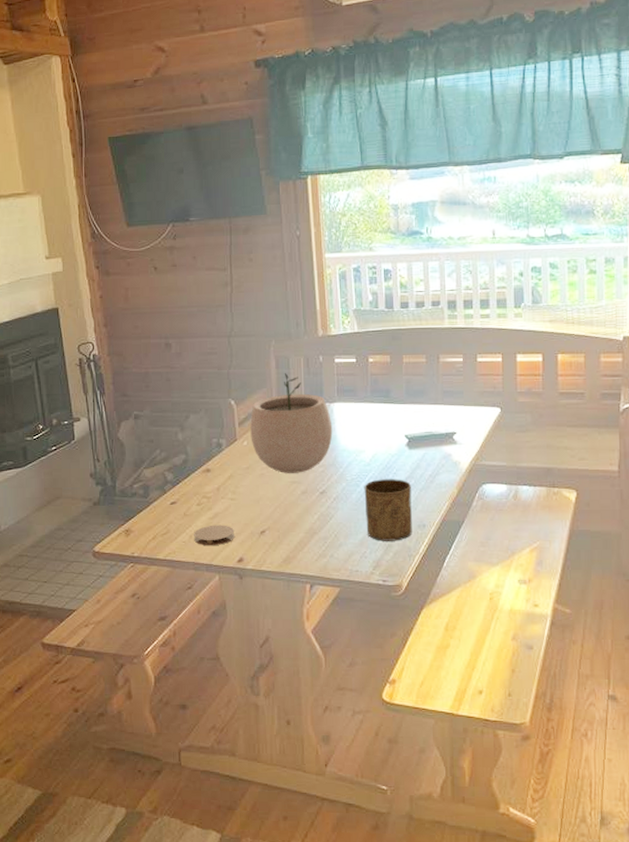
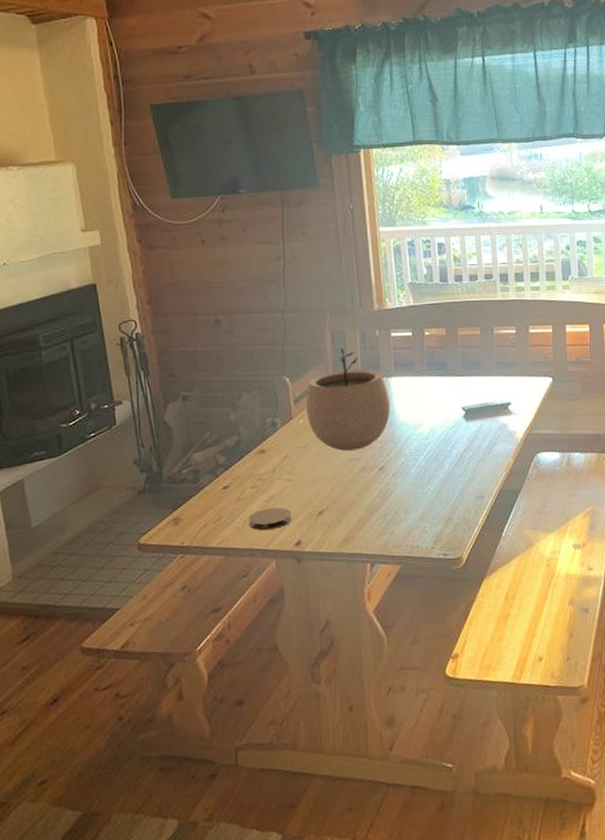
cup: present [364,479,412,541] -> none [423,451,471,515]

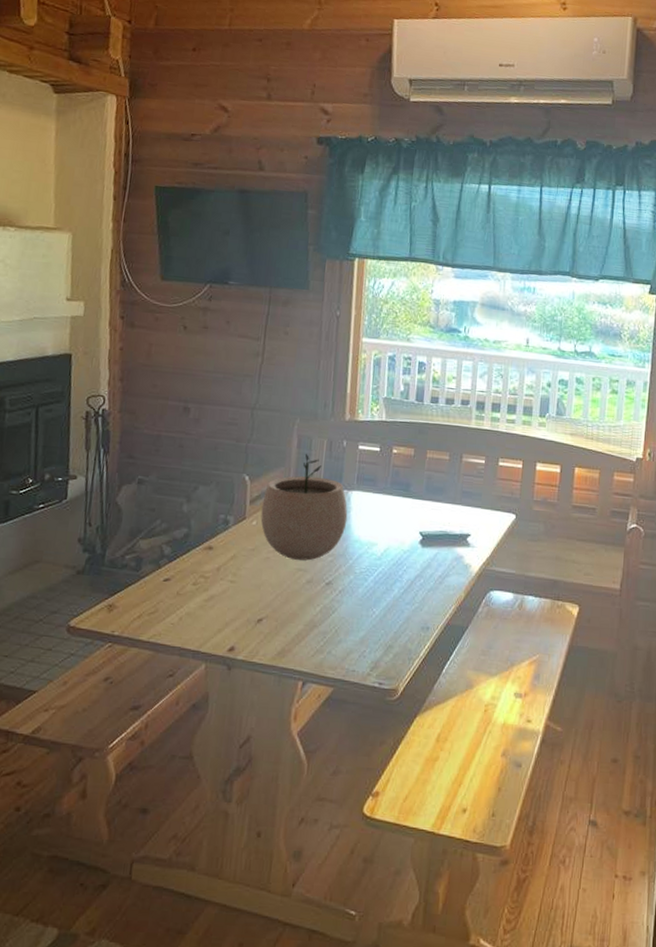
coaster: present [248,507,291,531] -> none [184,608,229,631]

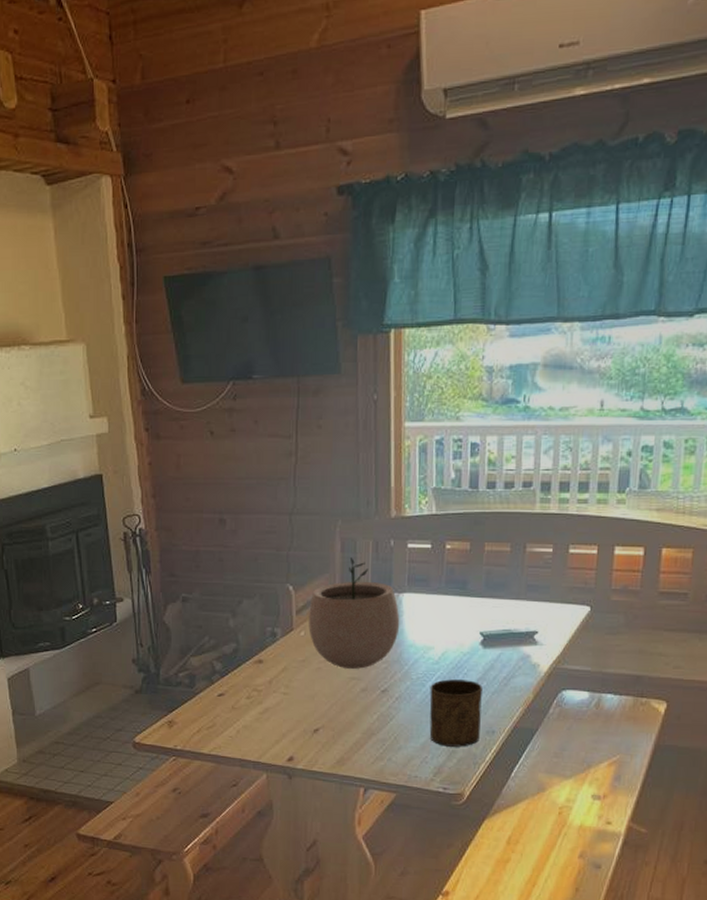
cup: none [368,575,420,642] -> present [429,679,482,747]

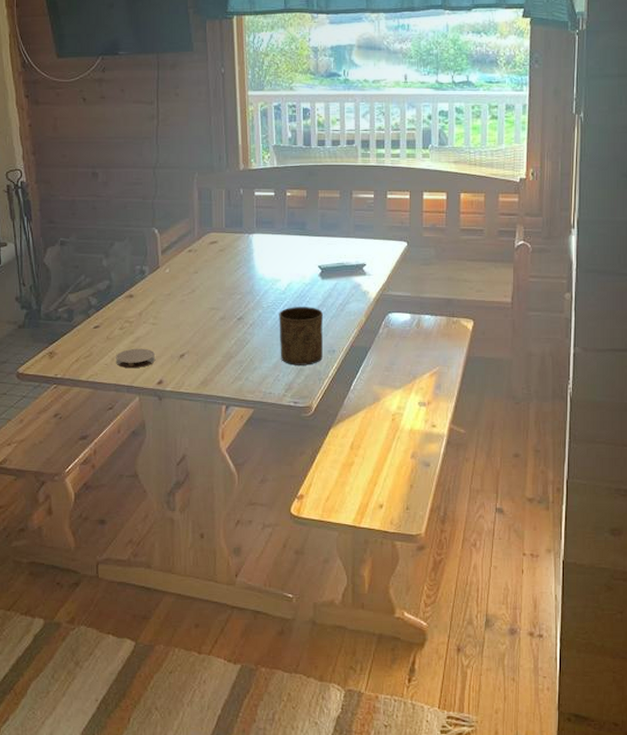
coaster: none [241,720,285,743] -> present [116,348,155,369]
plant pot: present [309,558,400,669] -> none [173,204,251,300]

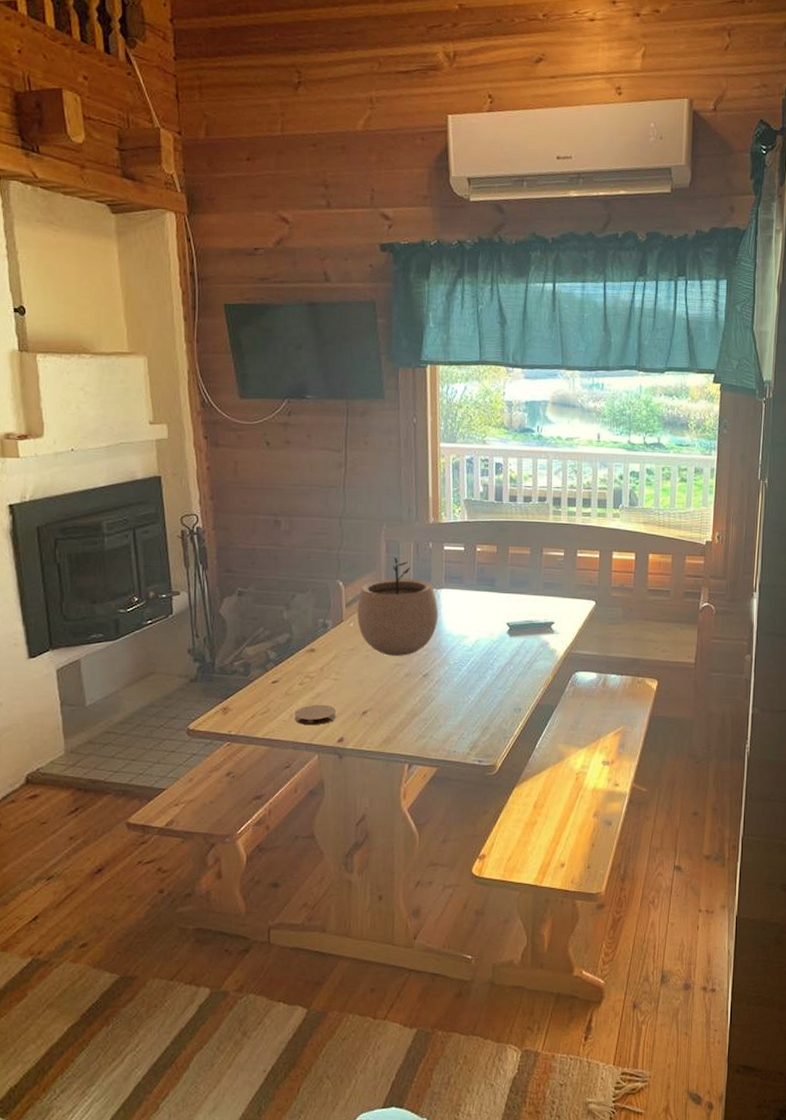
plant pot: none [173,204,251,300] -> present [357,557,439,656]
cup: present [279,307,323,365] -> none [465,664,510,724]

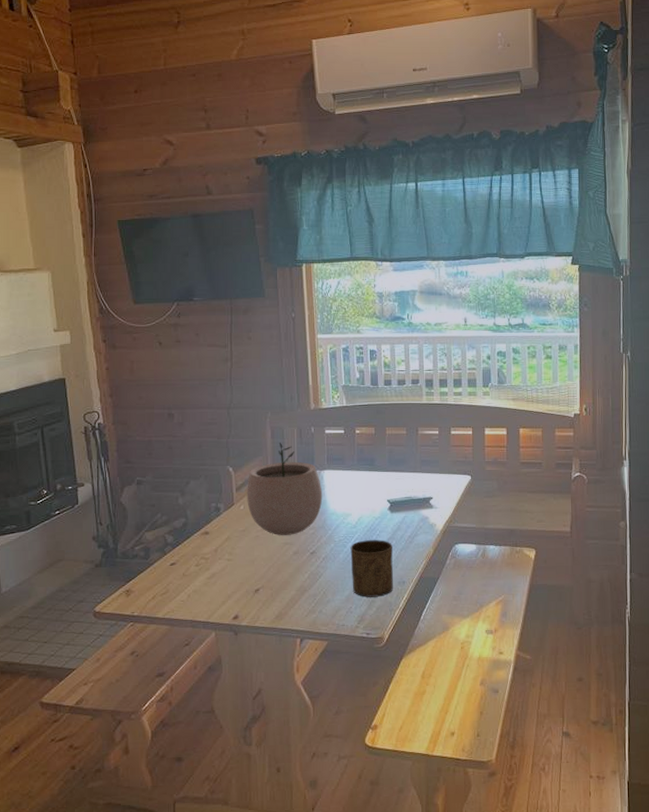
coaster: present [294,704,336,726] -> none [192,584,230,605]
cup: none [465,664,510,724] -> present [350,540,393,597]

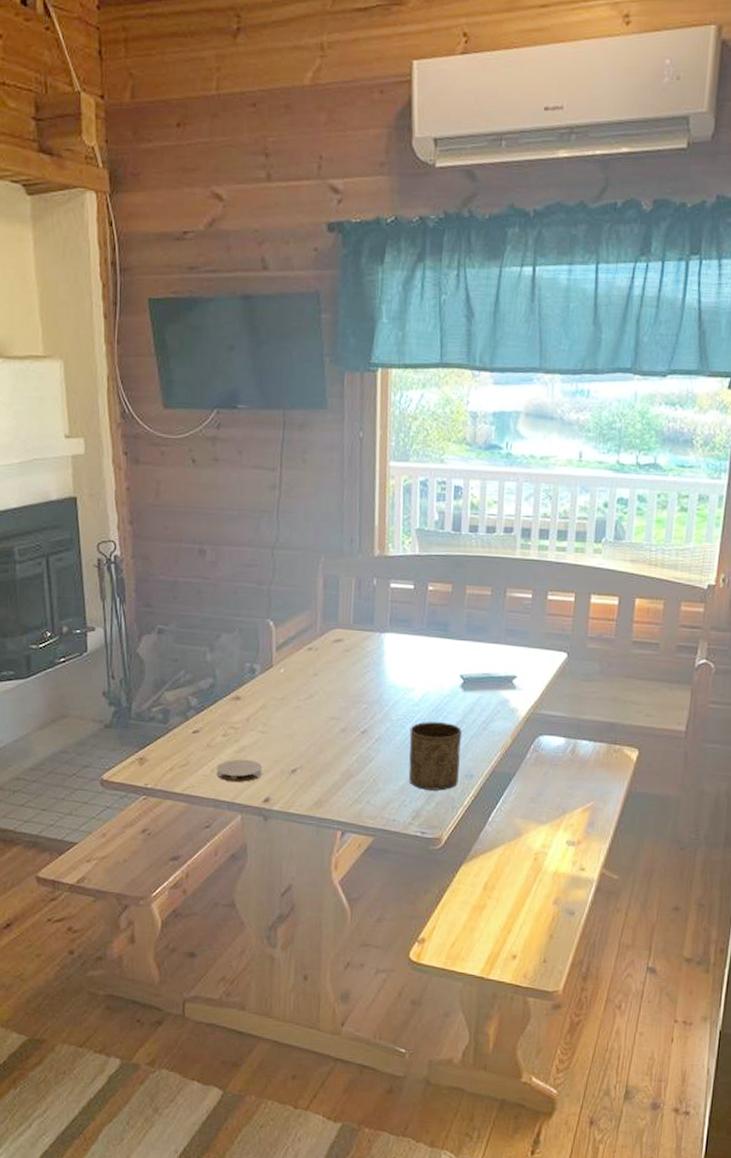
coaster: none [192,584,230,605] -> present [216,759,262,783]
plant pot: present [247,443,323,535] -> none [288,595,381,709]

